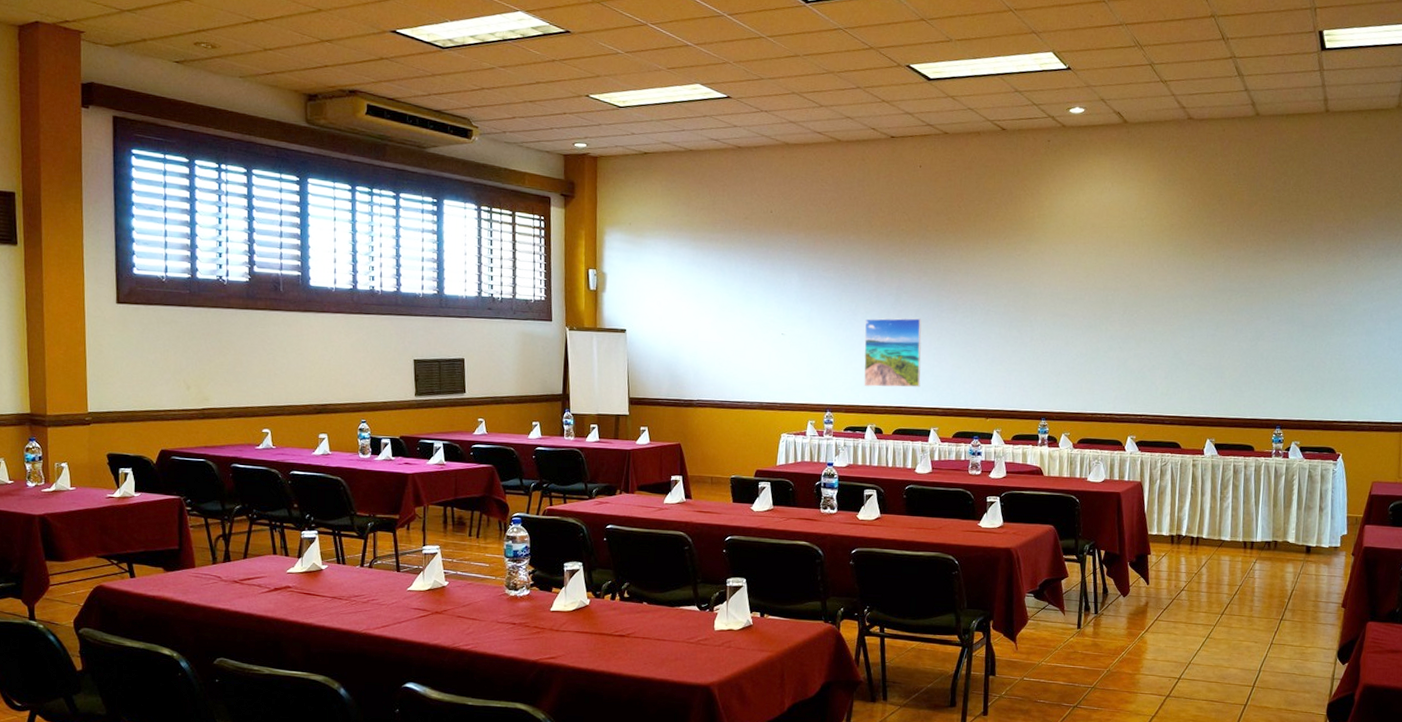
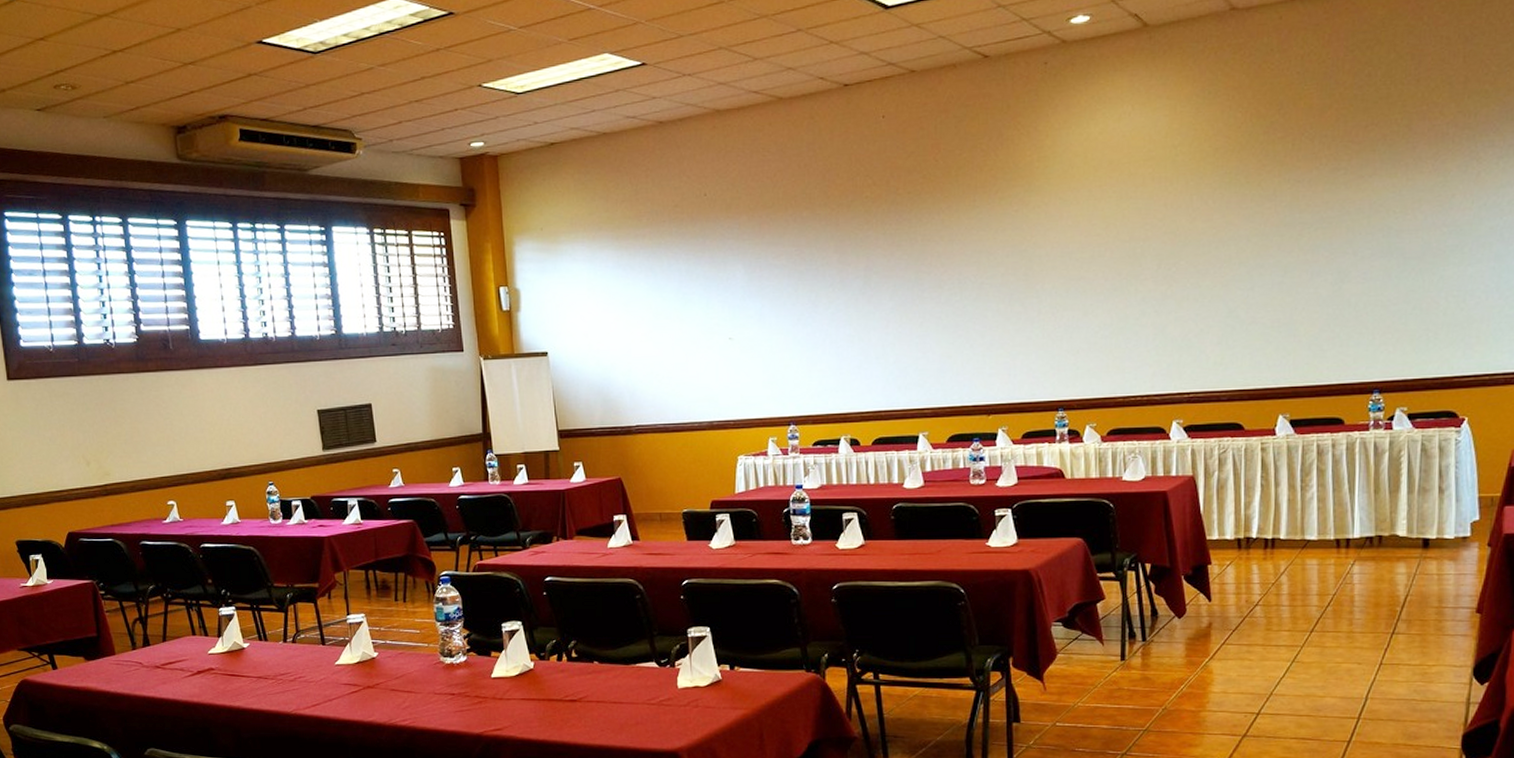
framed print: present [864,318,922,387] -> none [828,303,903,390]

